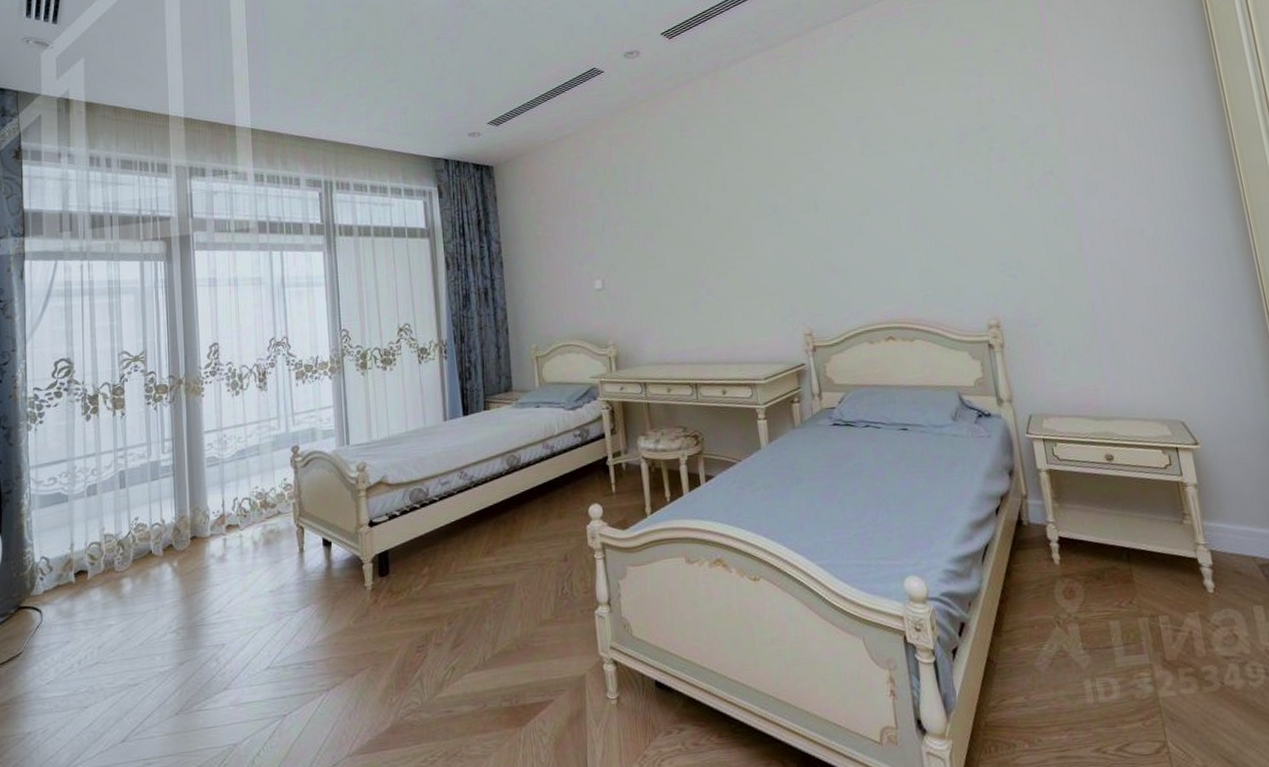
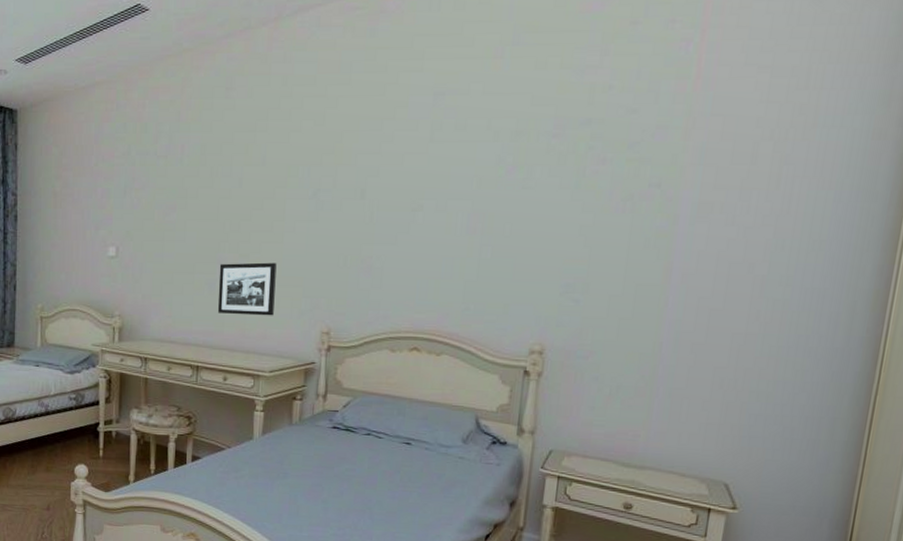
picture frame: none [701,276,758,330] -> present [217,262,277,316]

